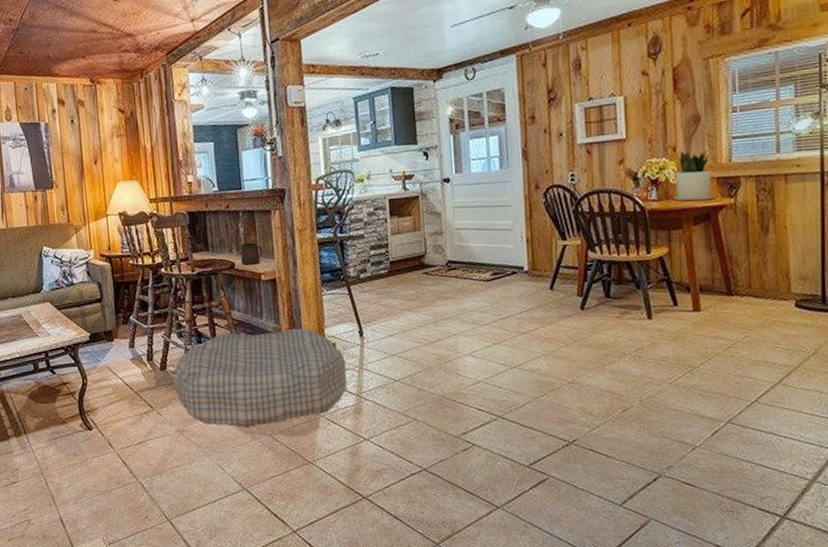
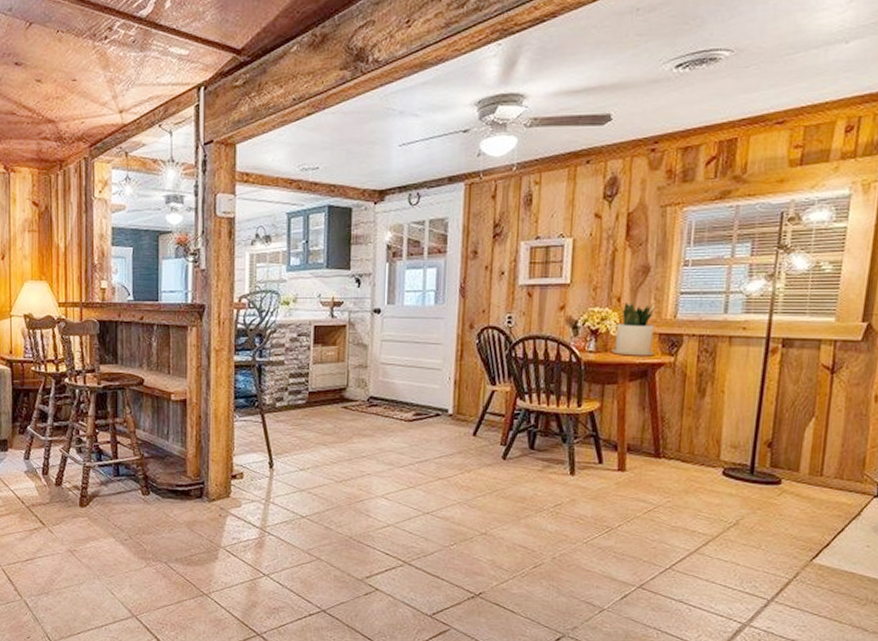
dog bed: present [173,328,347,427] -> none [69,453,252,552]
beer mug: present [240,243,262,265] -> none [150,360,174,383]

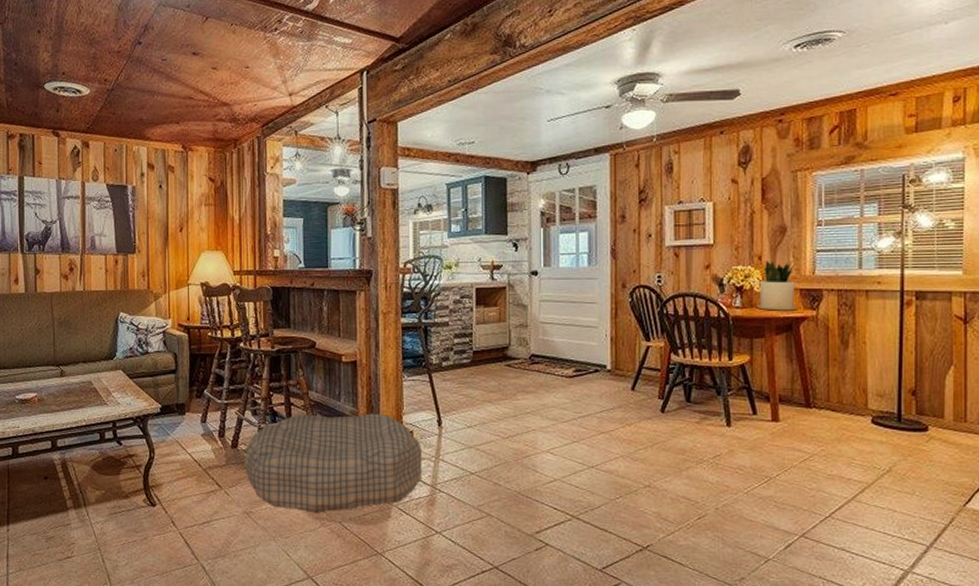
dog bed: none [69,453,252,552] -> present [244,413,422,512]

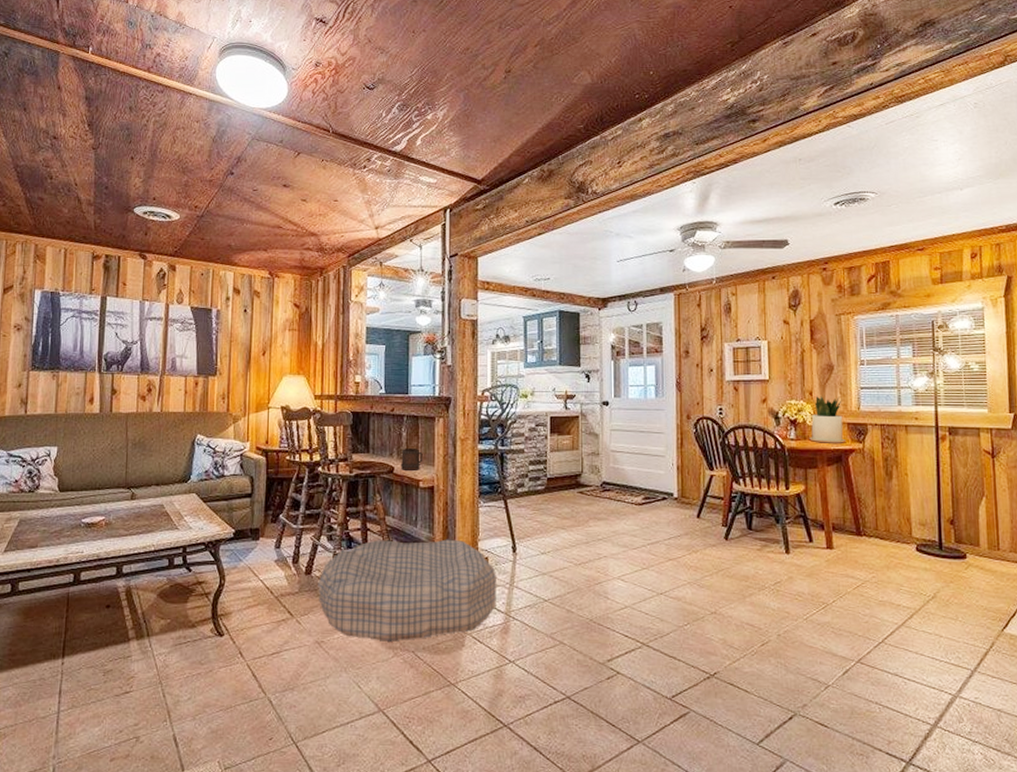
beer mug: none [322,323,345,345] -> present [400,449,423,470]

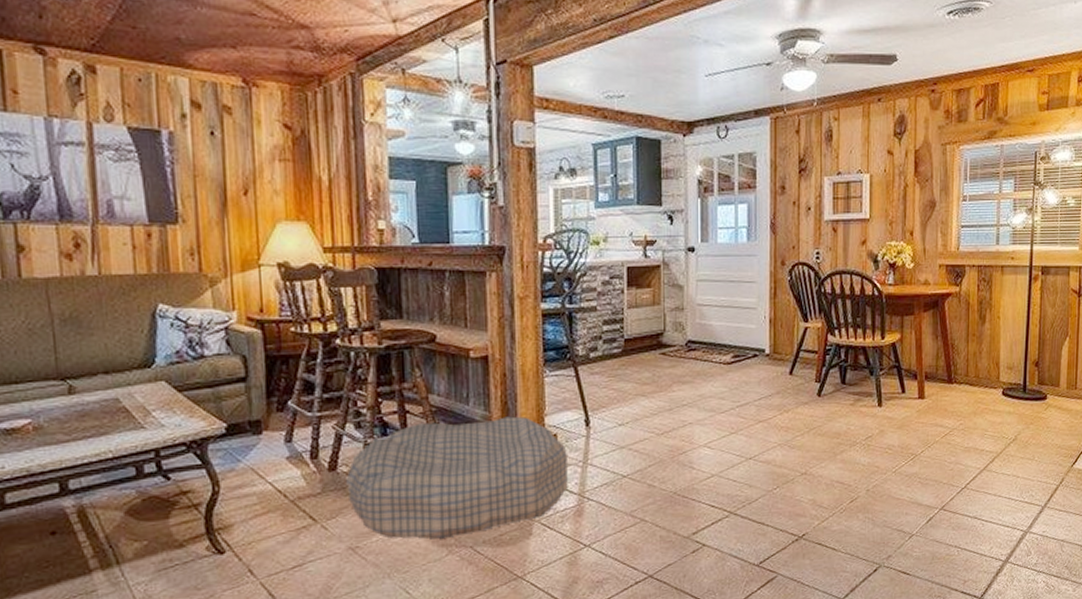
beer mug: present [400,449,423,470] -> none [444,311,473,338]
planter: present [808,396,847,443] -> none [906,236,944,288]

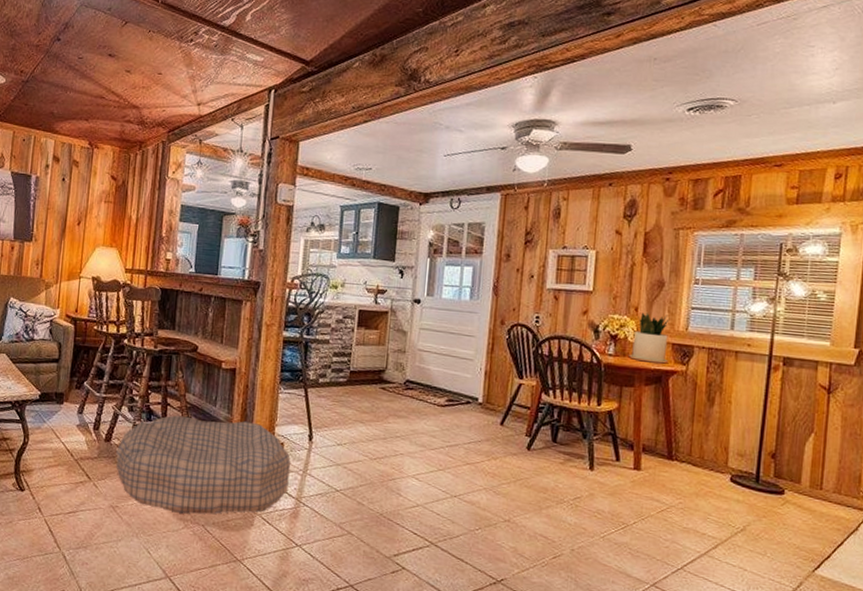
planter: none [906,236,944,288] -> present [627,312,670,364]

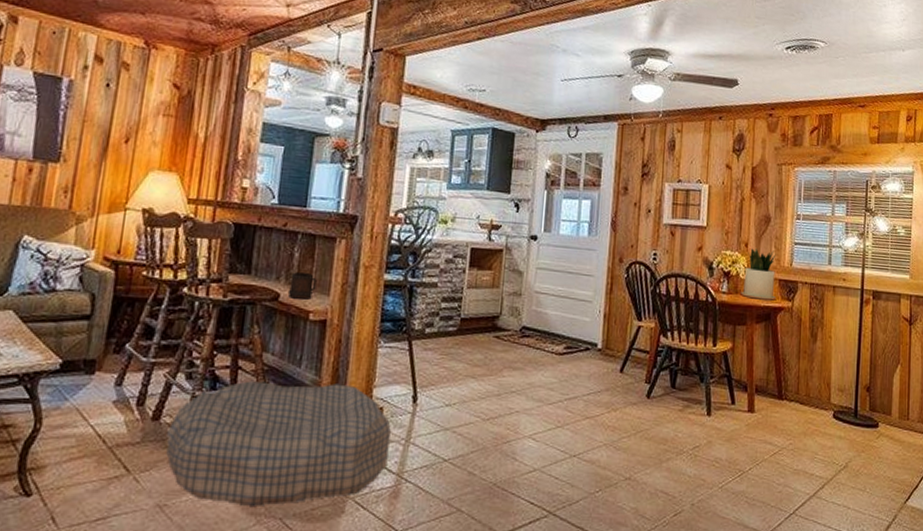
beer mug: none [204,329,228,352] -> present [287,272,317,300]

